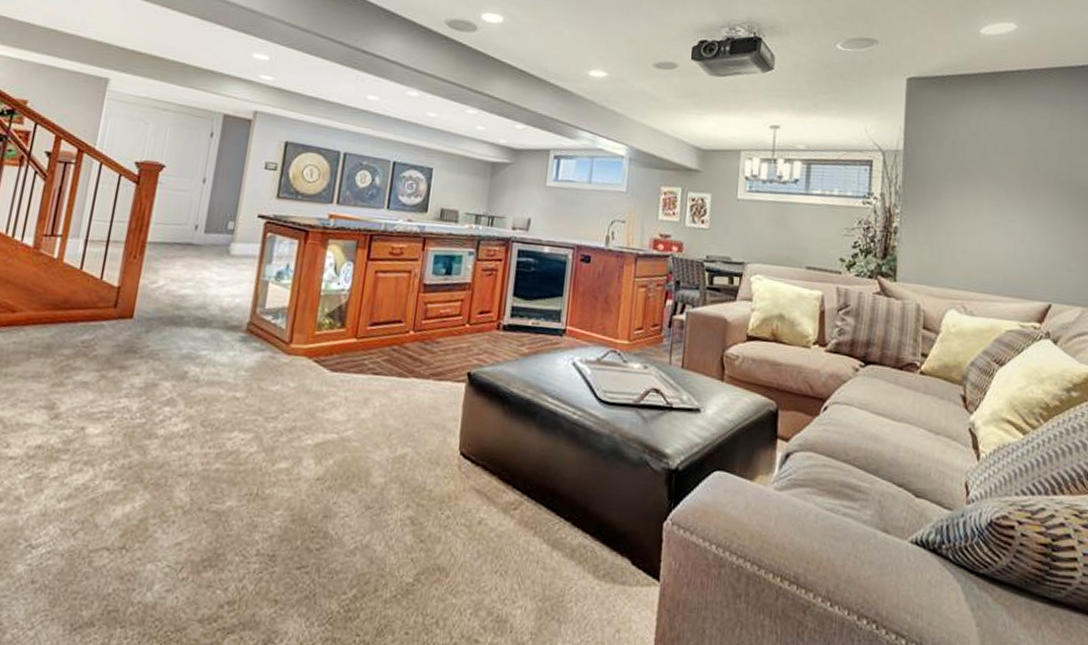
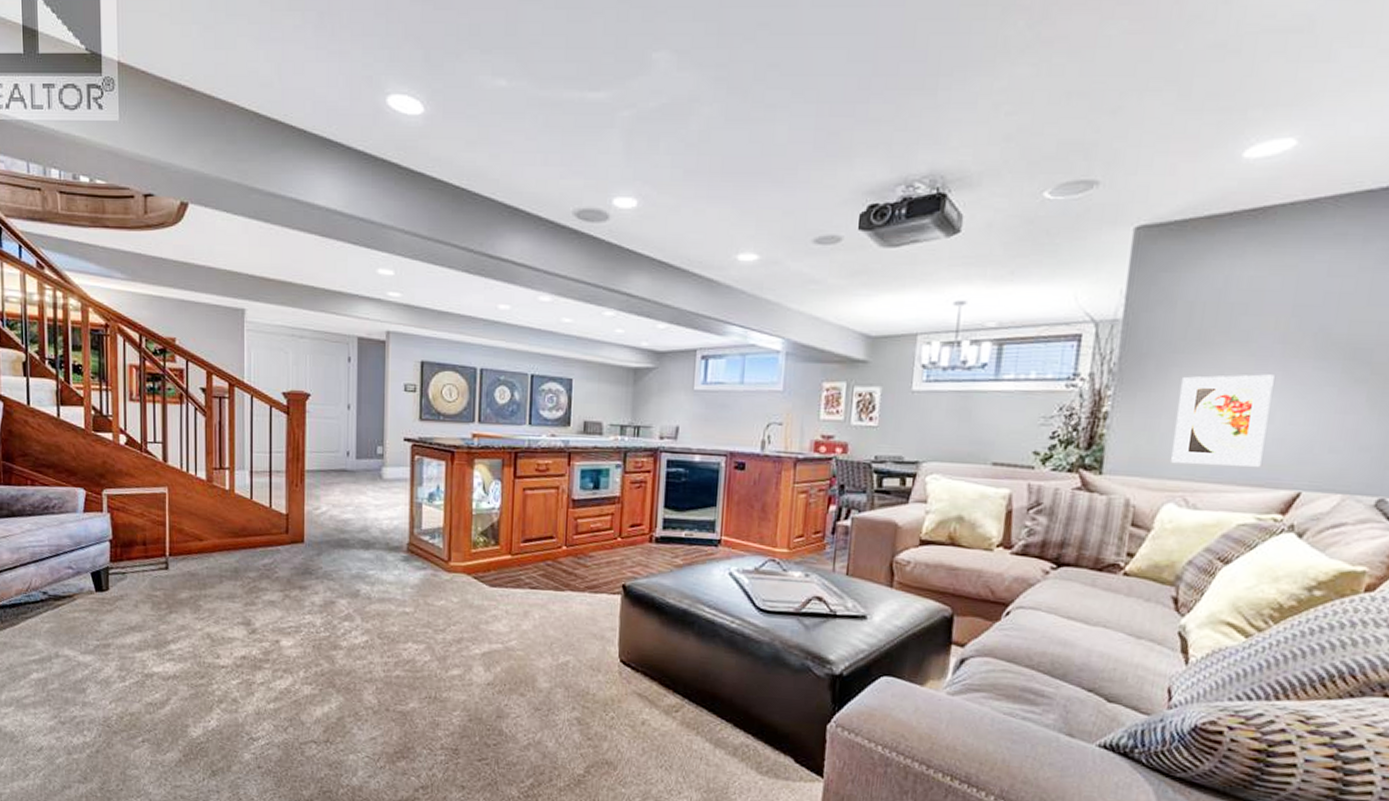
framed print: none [950,201,1021,281] -> present [1171,374,1275,467]

